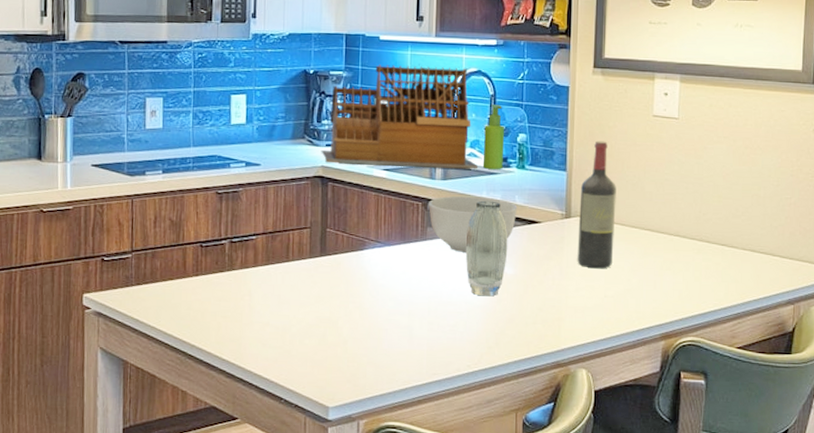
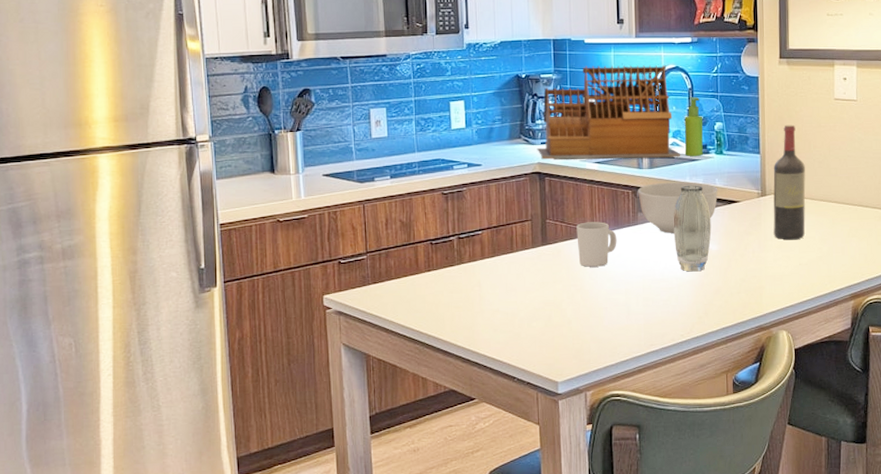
mug: none [358,234,403,284] -> present [576,222,617,267]

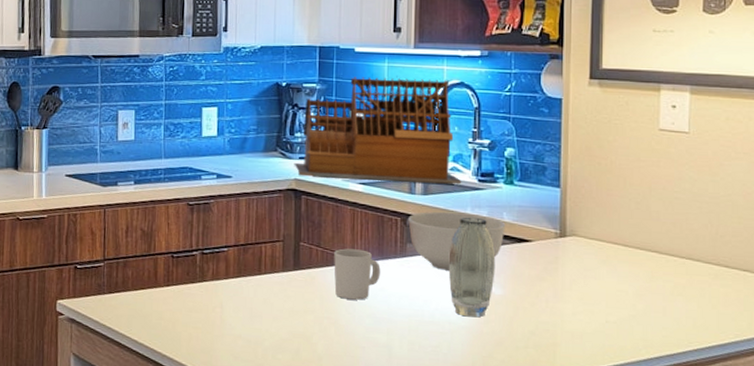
soap dispenser: present [685,97,703,156] -> none [468,117,491,185]
wine bottle: present [773,124,806,240] -> none [574,156,618,292]

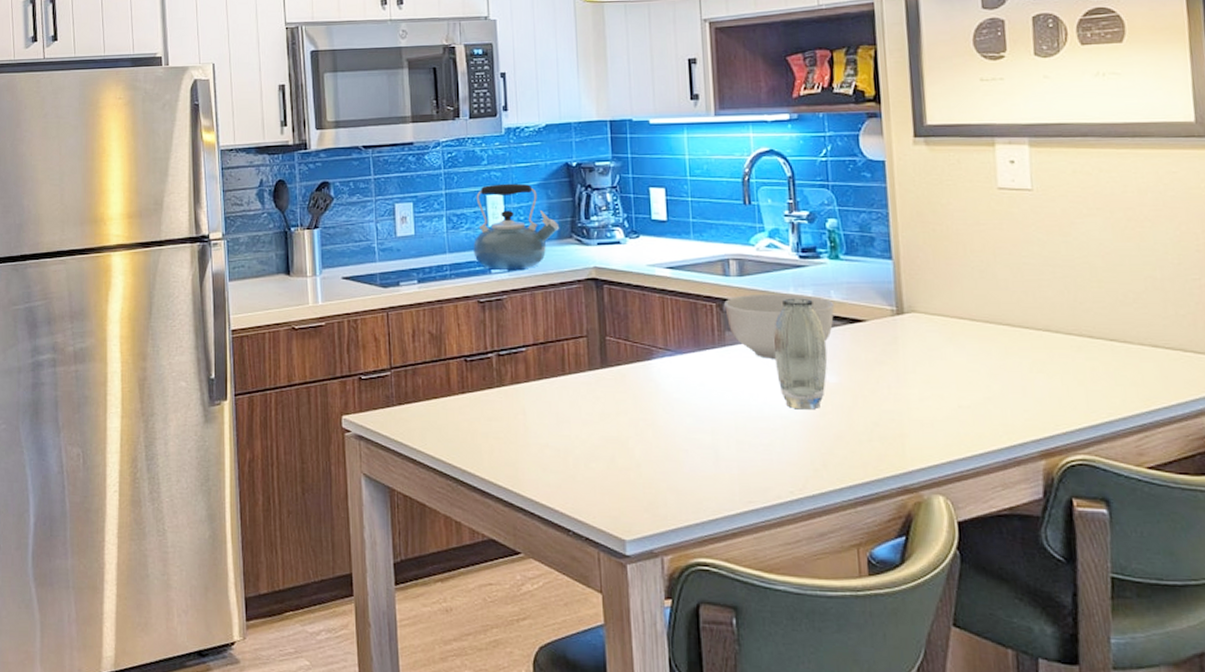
kettle: none [187,98,267,177] -> present [473,183,560,270]
architectural model: present [294,76,461,185] -> none [592,147,780,265]
mug: present [334,248,381,300] -> none [645,341,699,397]

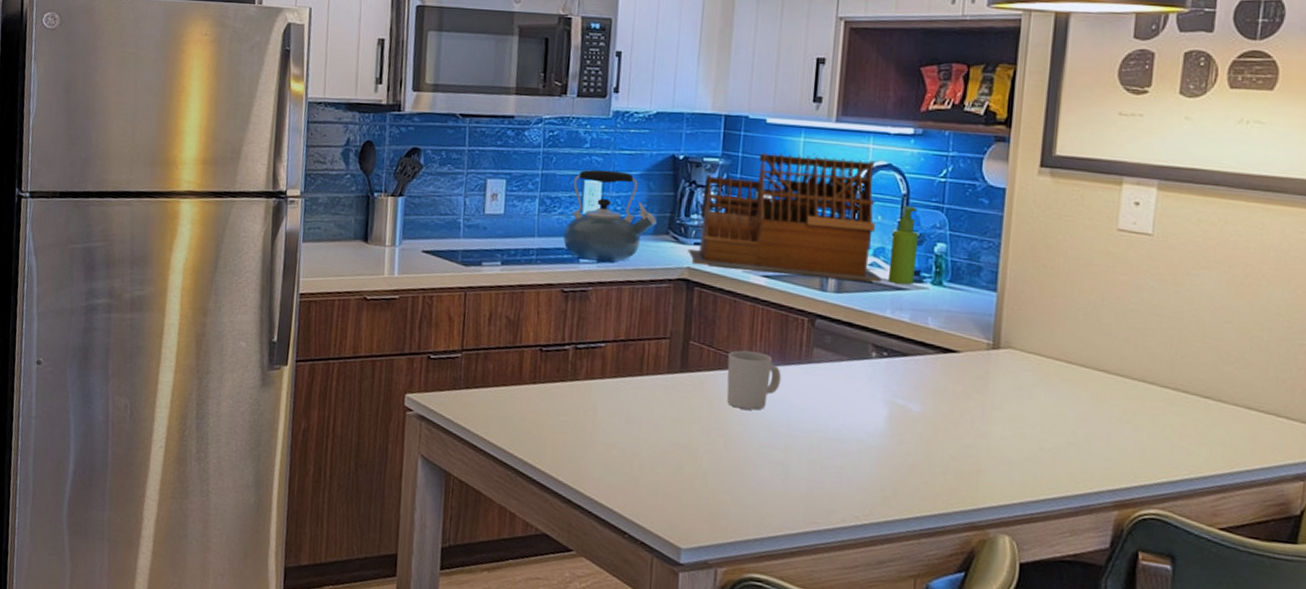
architectural model: none [592,147,780,265] -> present [687,152,881,283]
mug: none [645,341,699,397] -> present [726,350,781,410]
bowl: present [724,293,835,359] -> none [816,312,930,381]
vase: present [773,298,828,410] -> none [859,320,916,437]
soap dispenser: none [784,187,811,261] -> present [889,206,919,284]

